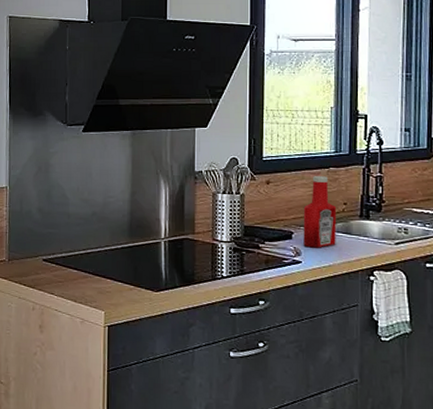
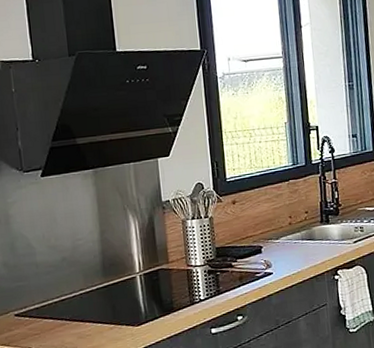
ketchup bottle: present [303,176,337,248] -> none [269,189,302,259]

